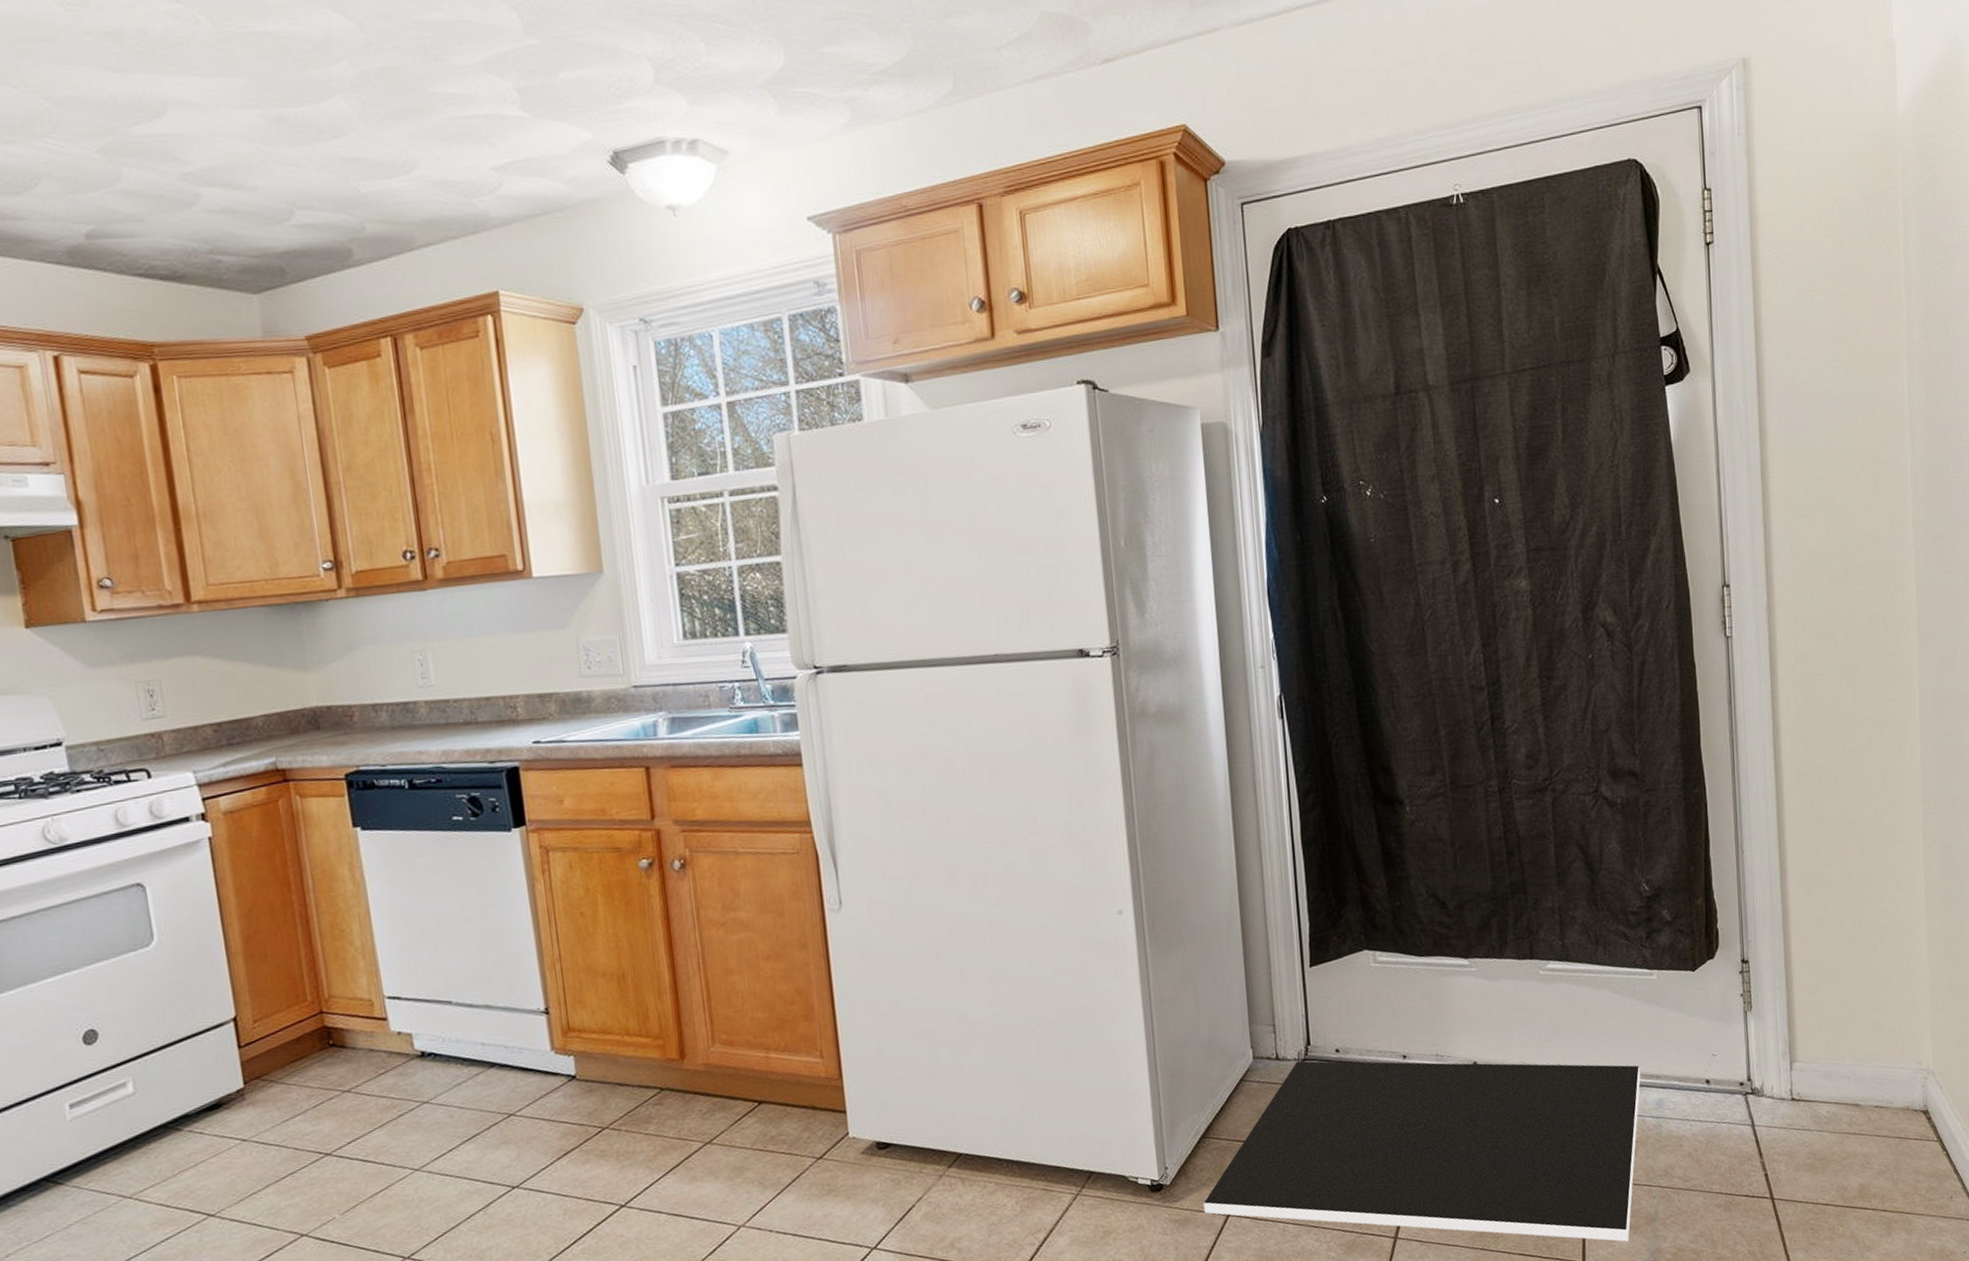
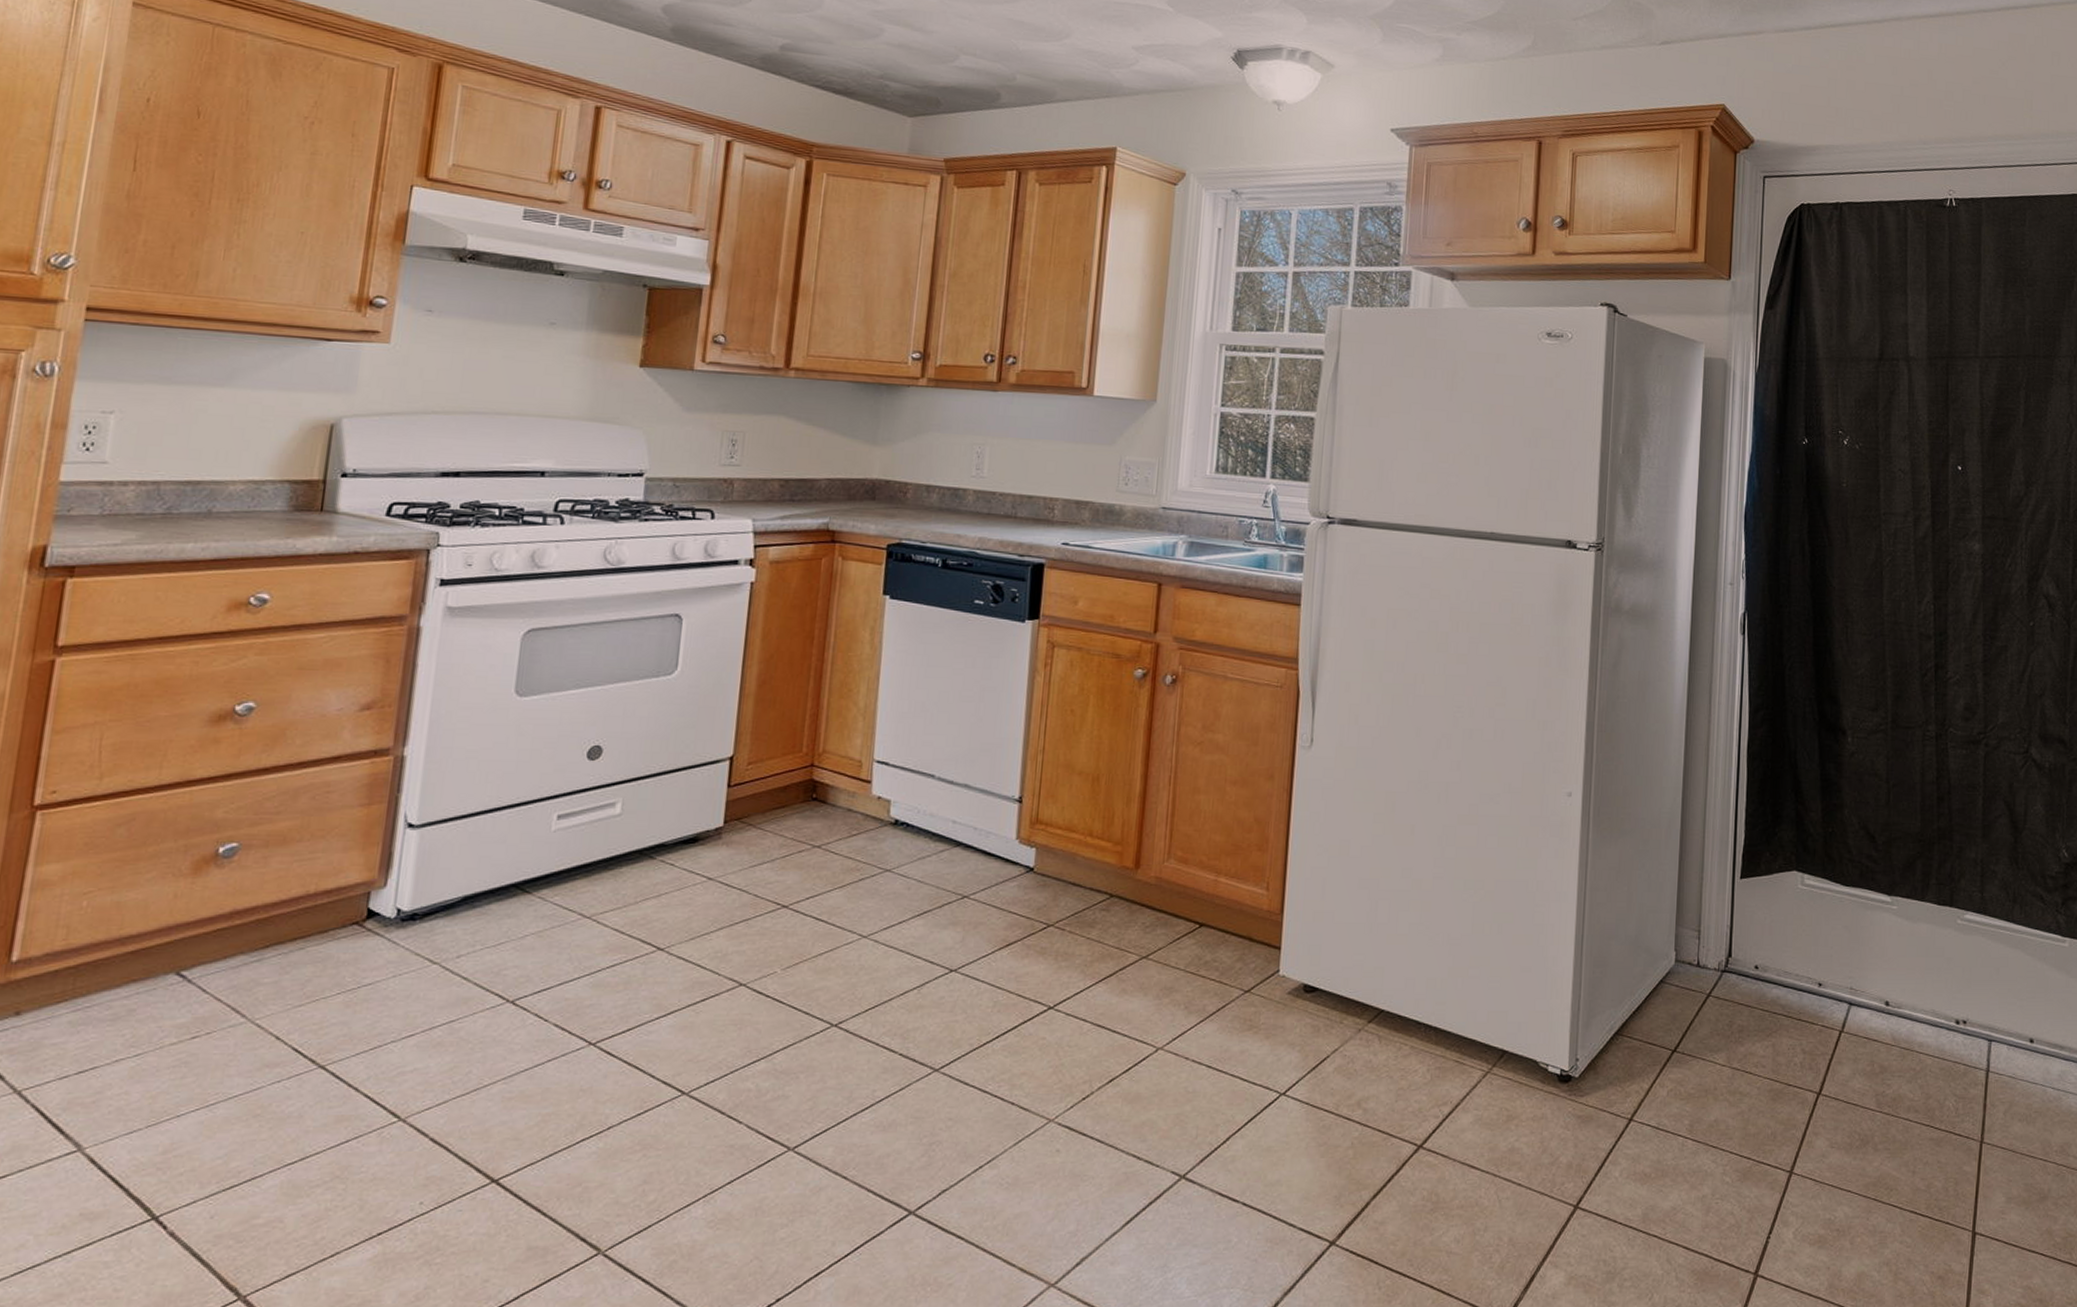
door mat: present [1203,1060,1641,1242] -> none [1607,971,2046,1217]

